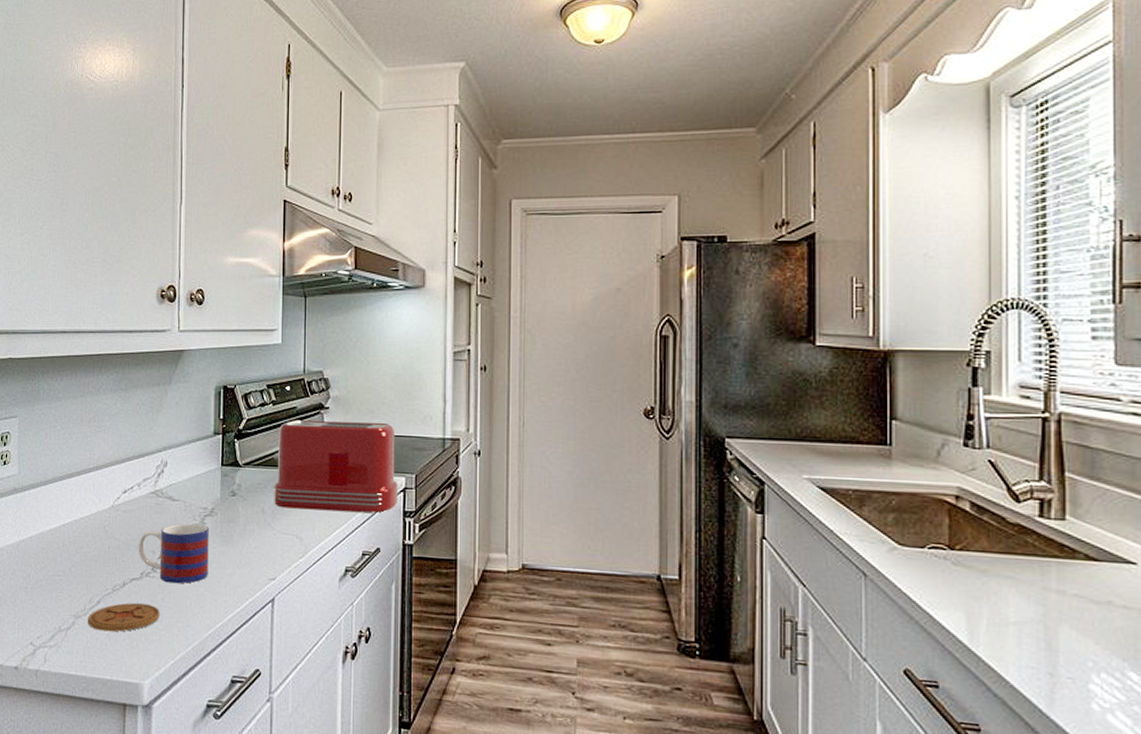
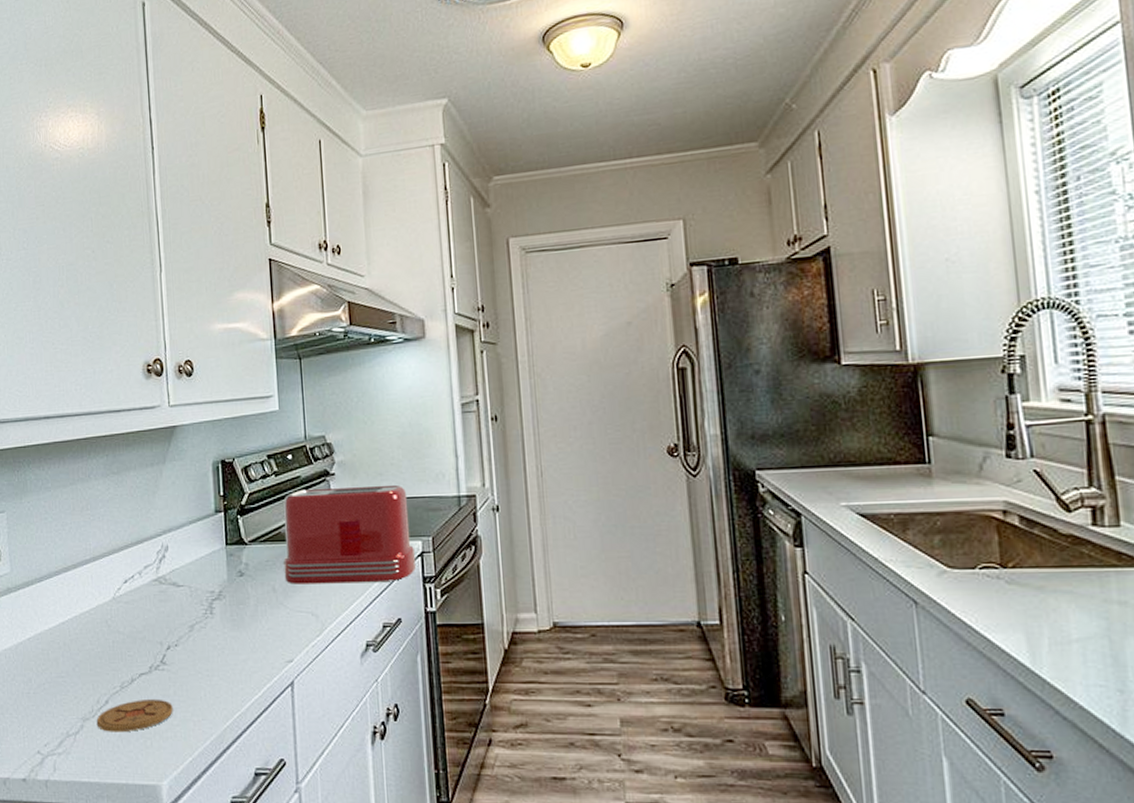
mug: present [138,523,209,584] -> none [144,609,221,675]

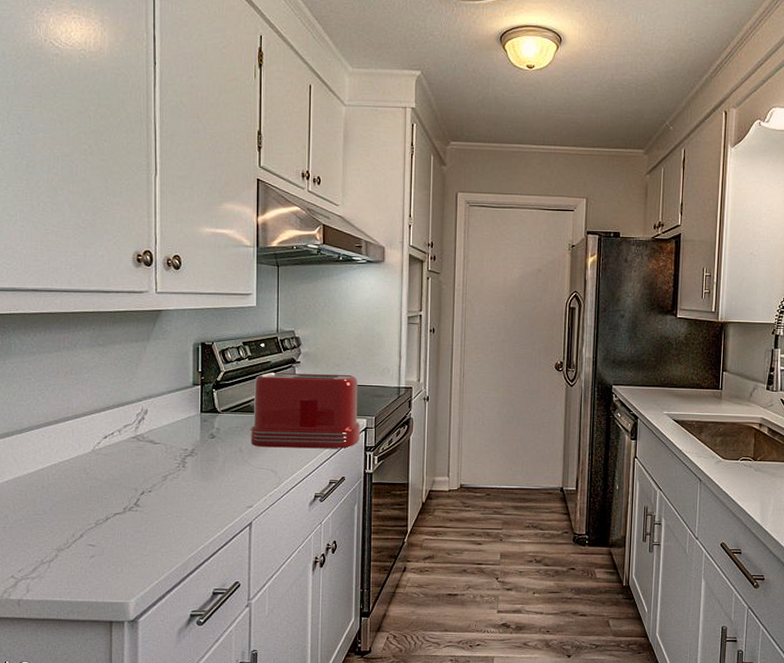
coaster: present [96,698,173,733] -> none [70,534,143,561]

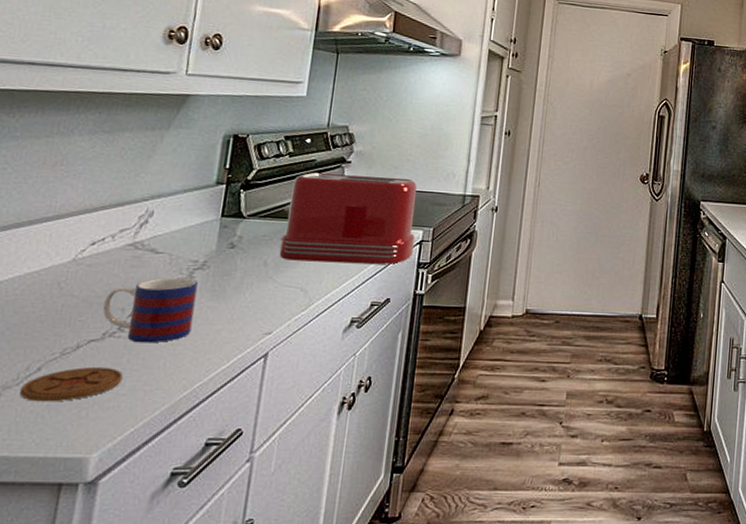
coaster: none [70,534,143,561] -> present [19,366,123,402]
mug: none [120,463,190,516] -> present [102,277,198,343]

